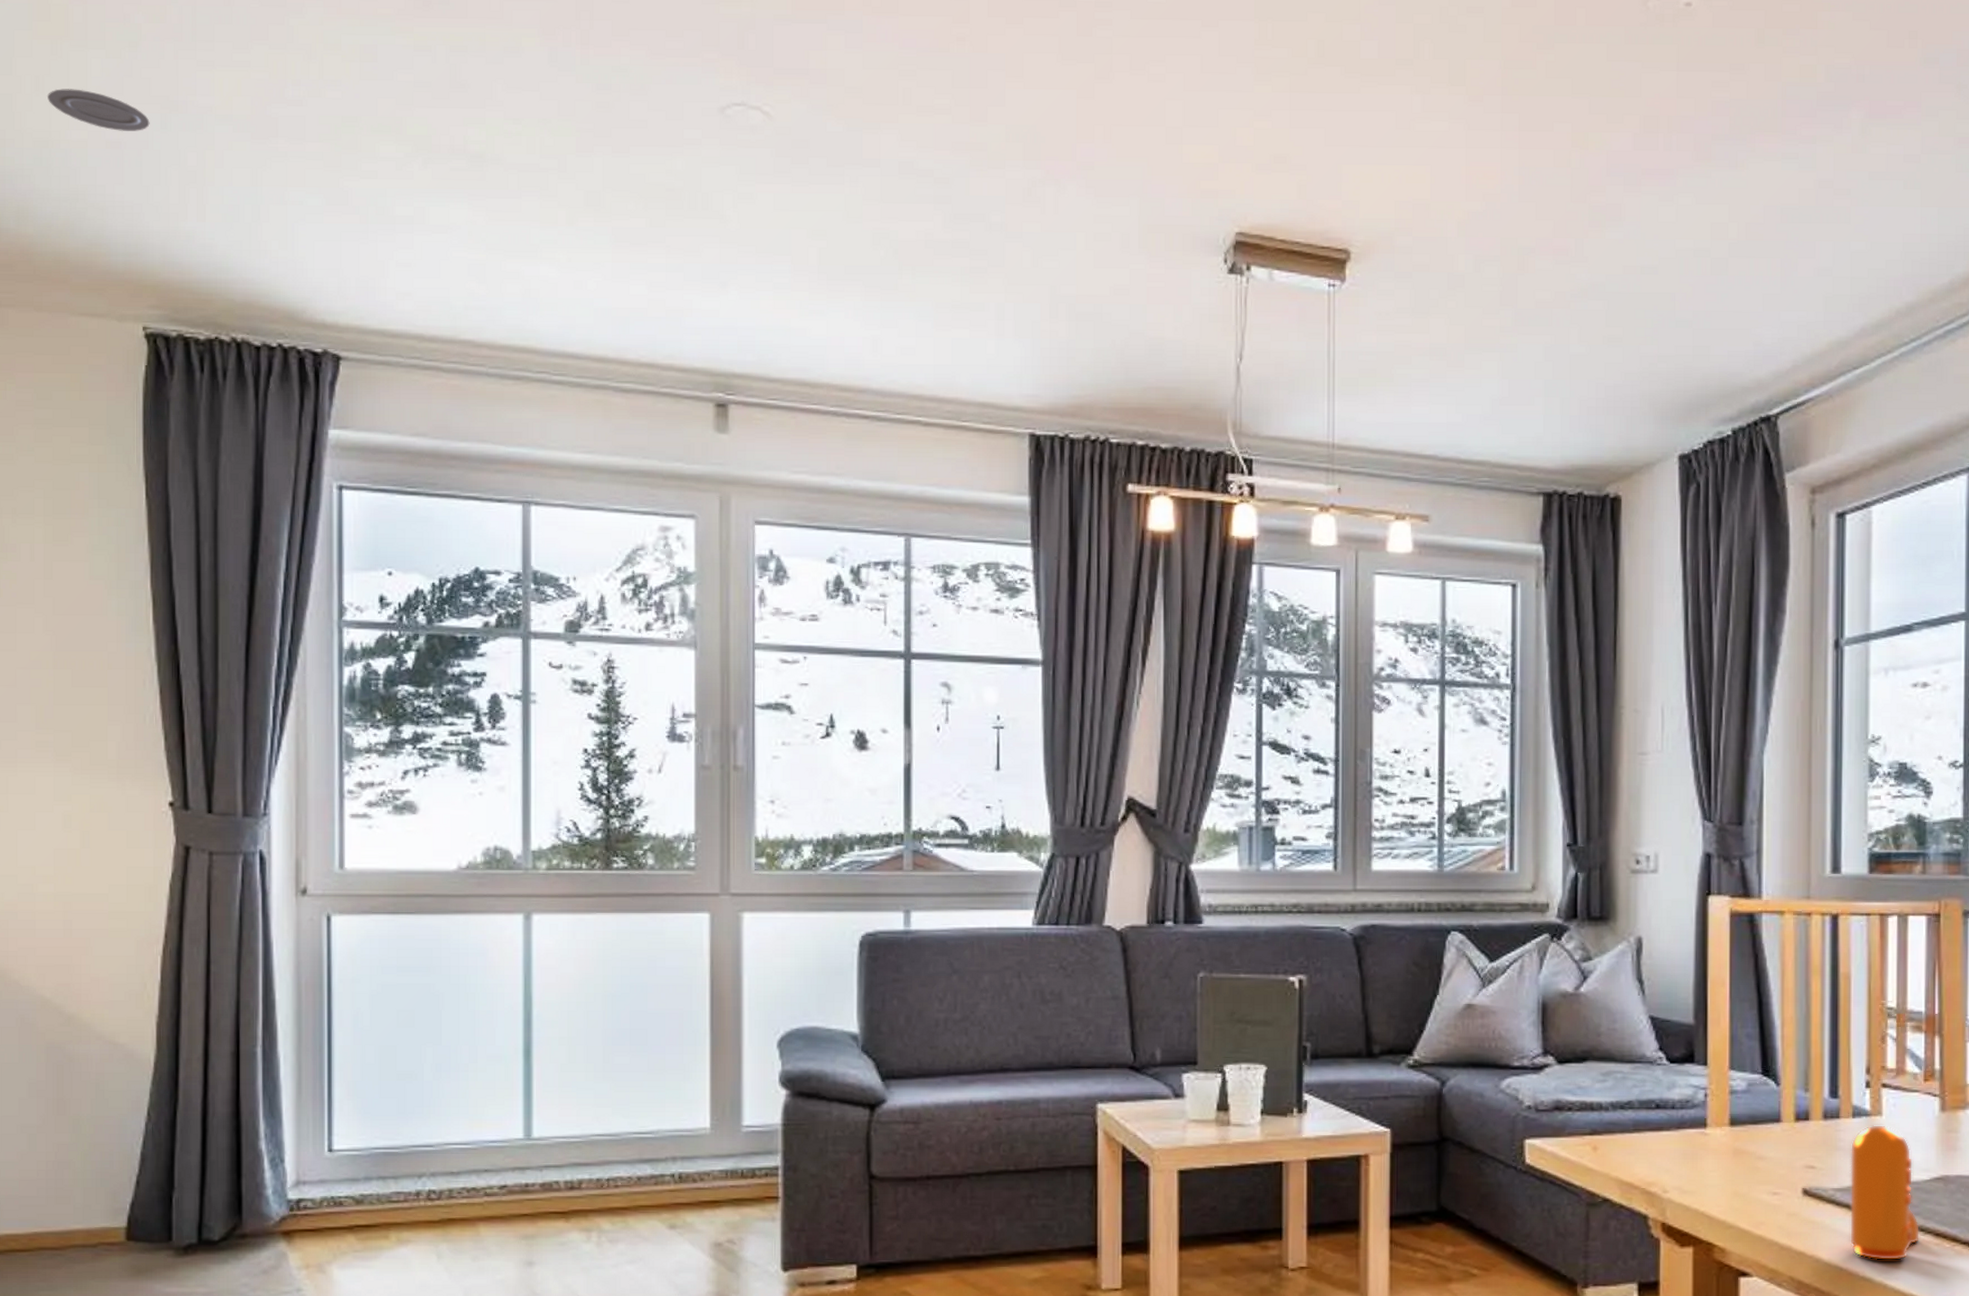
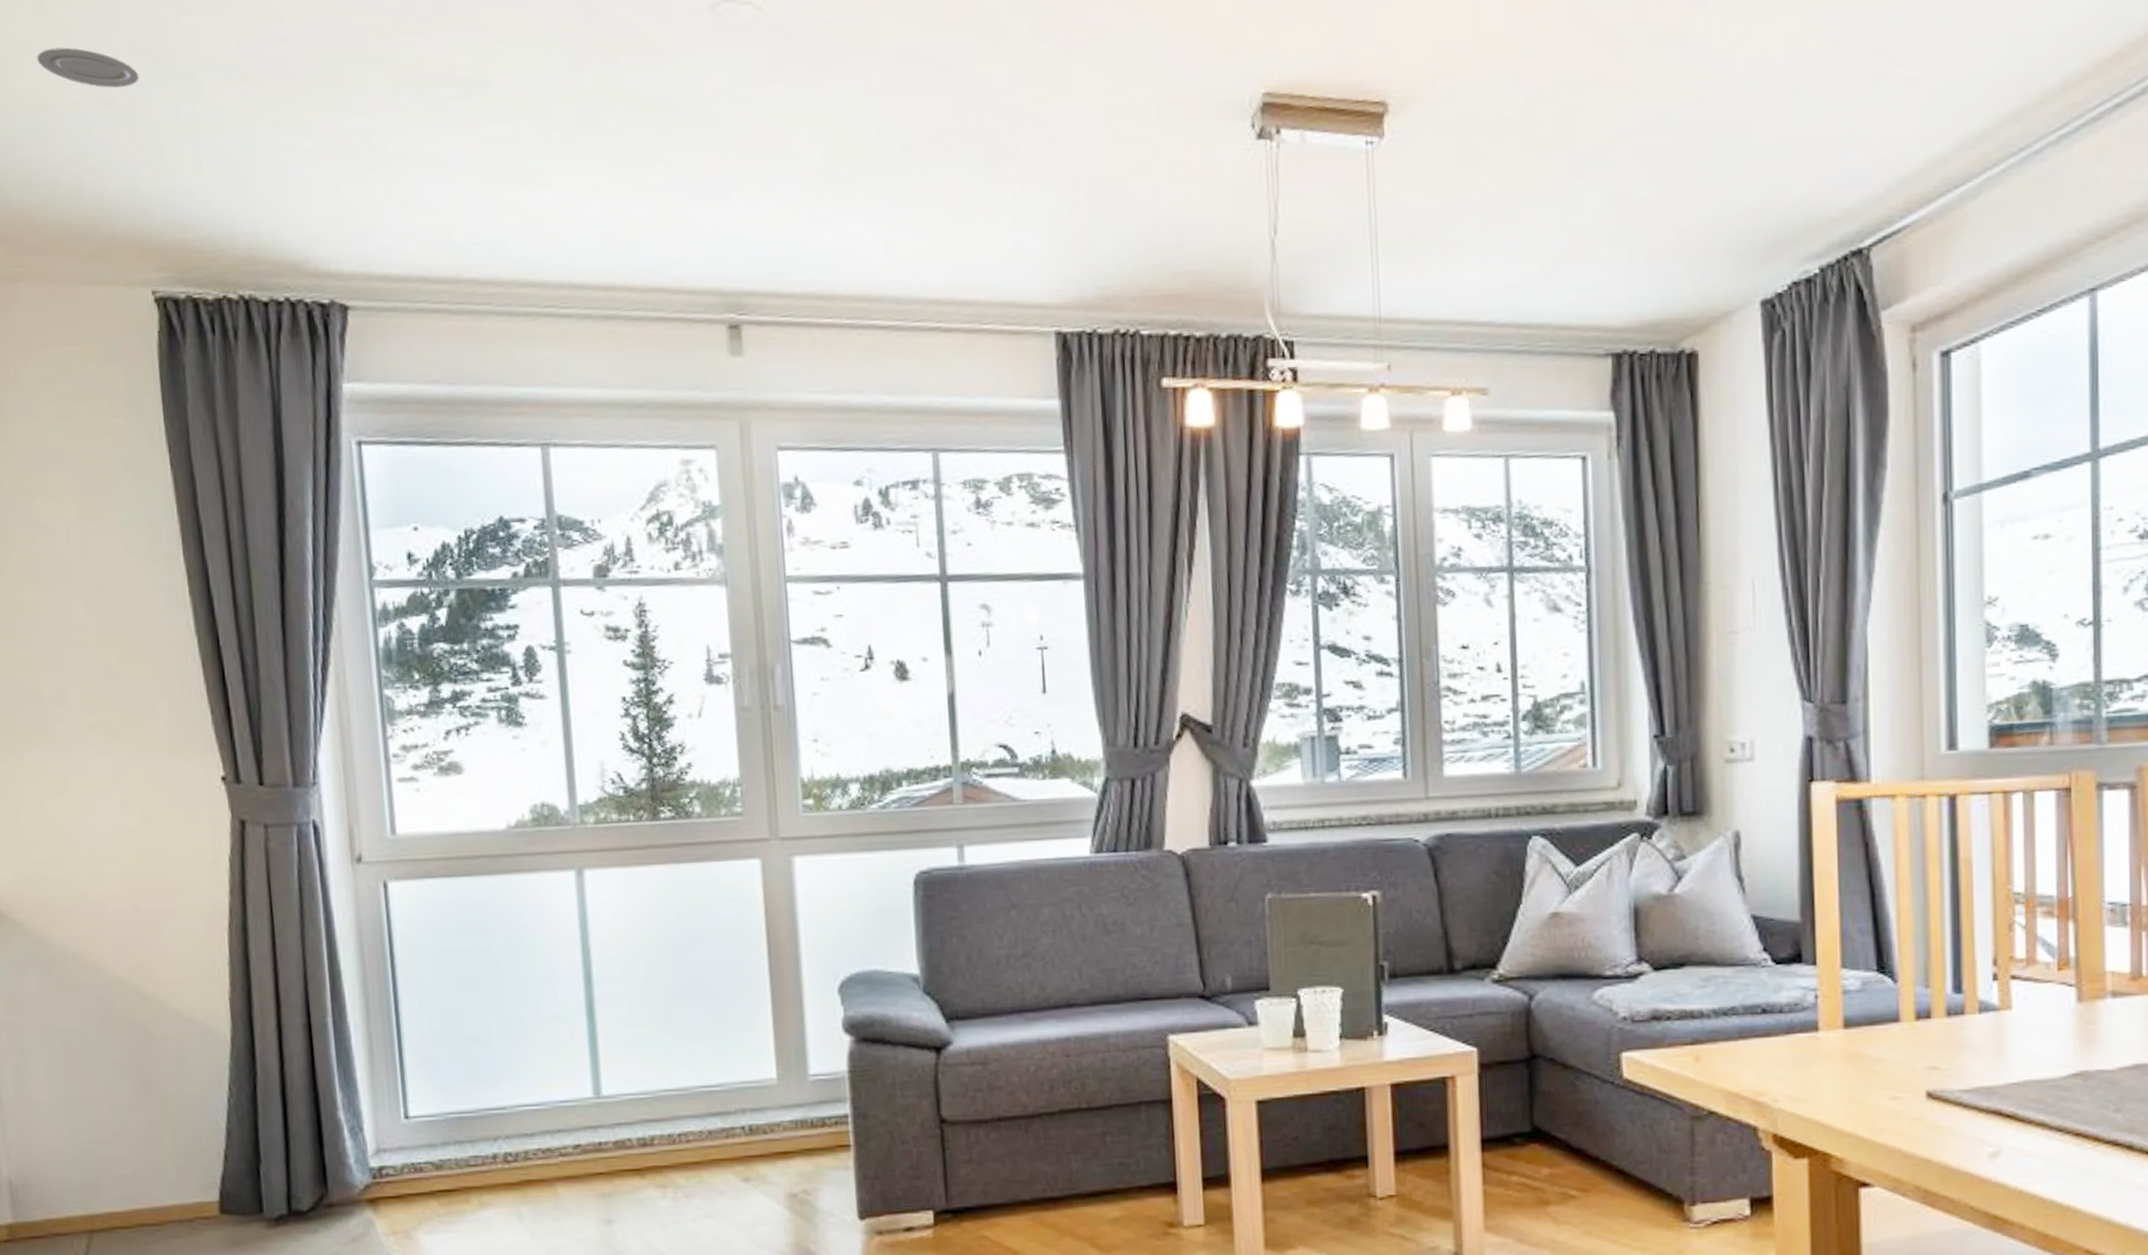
pepper shaker: present [1849,1124,1921,1261] -> none [1977,1019,2059,1165]

